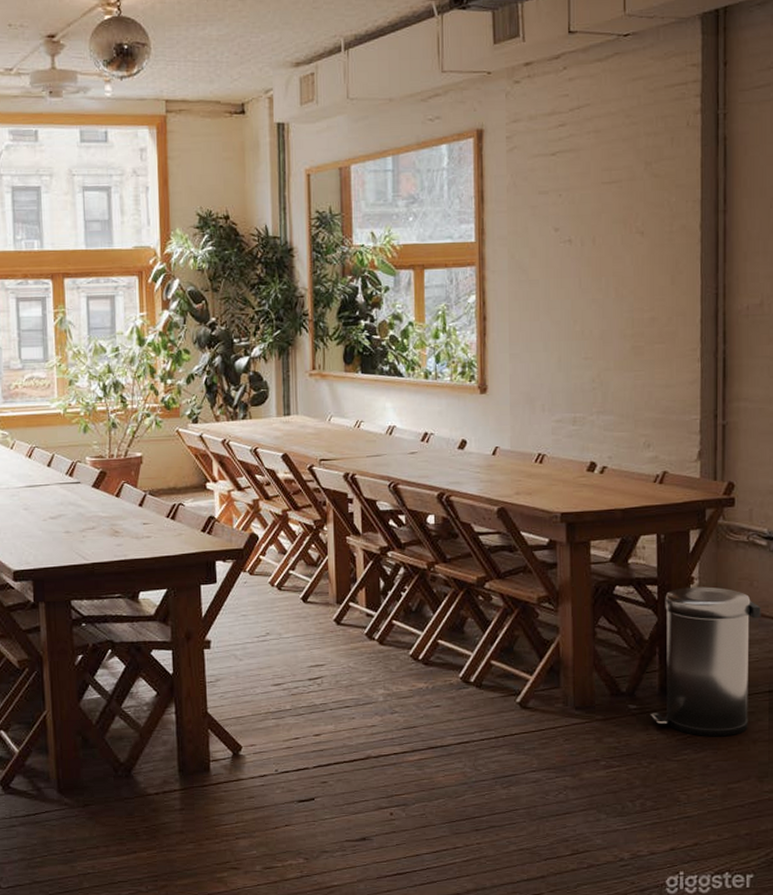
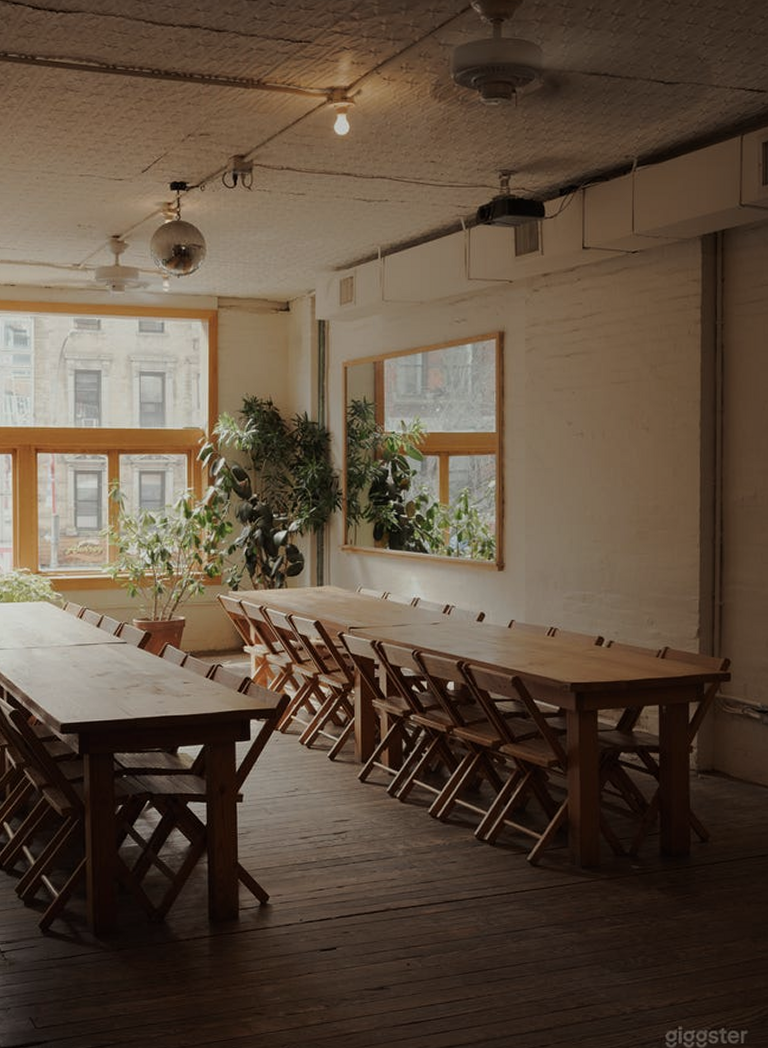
pedal bin: present [650,586,761,737] -> none [652,755,755,898]

